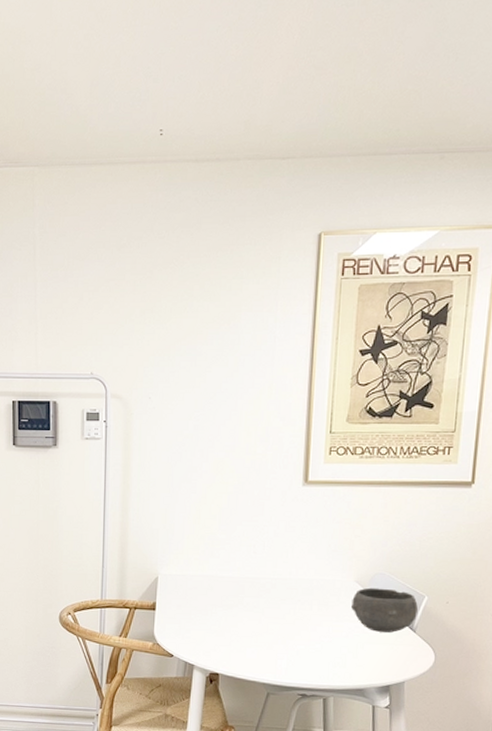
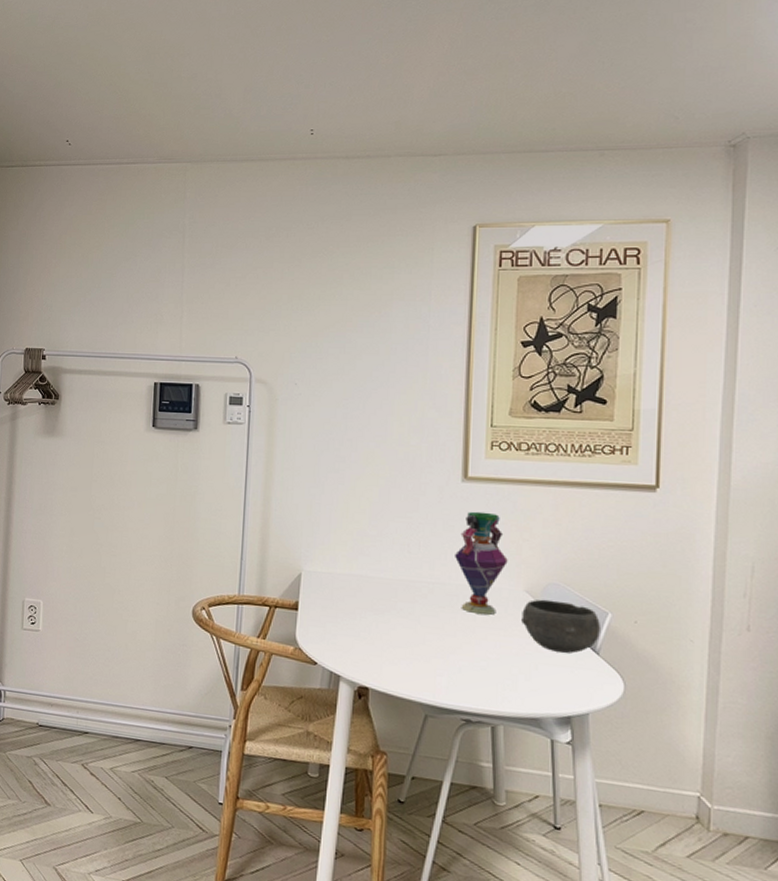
vase: none [295,512,341,604] -> present [455,511,508,615]

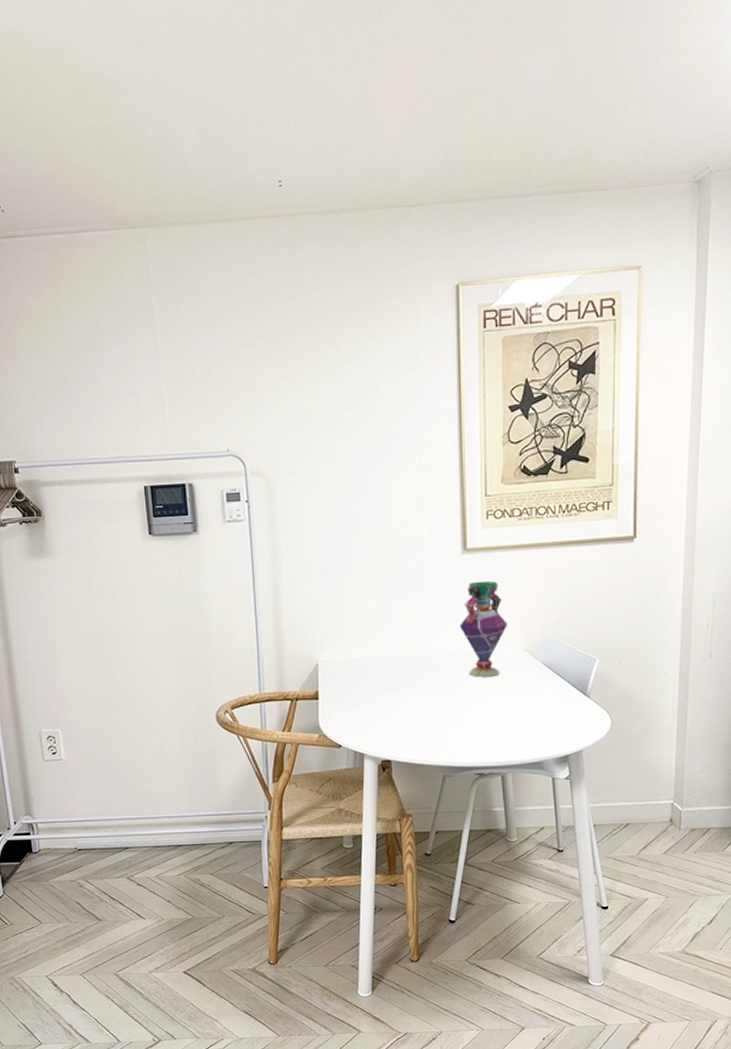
bowl: present [521,599,600,653] -> none [522,654,590,701]

